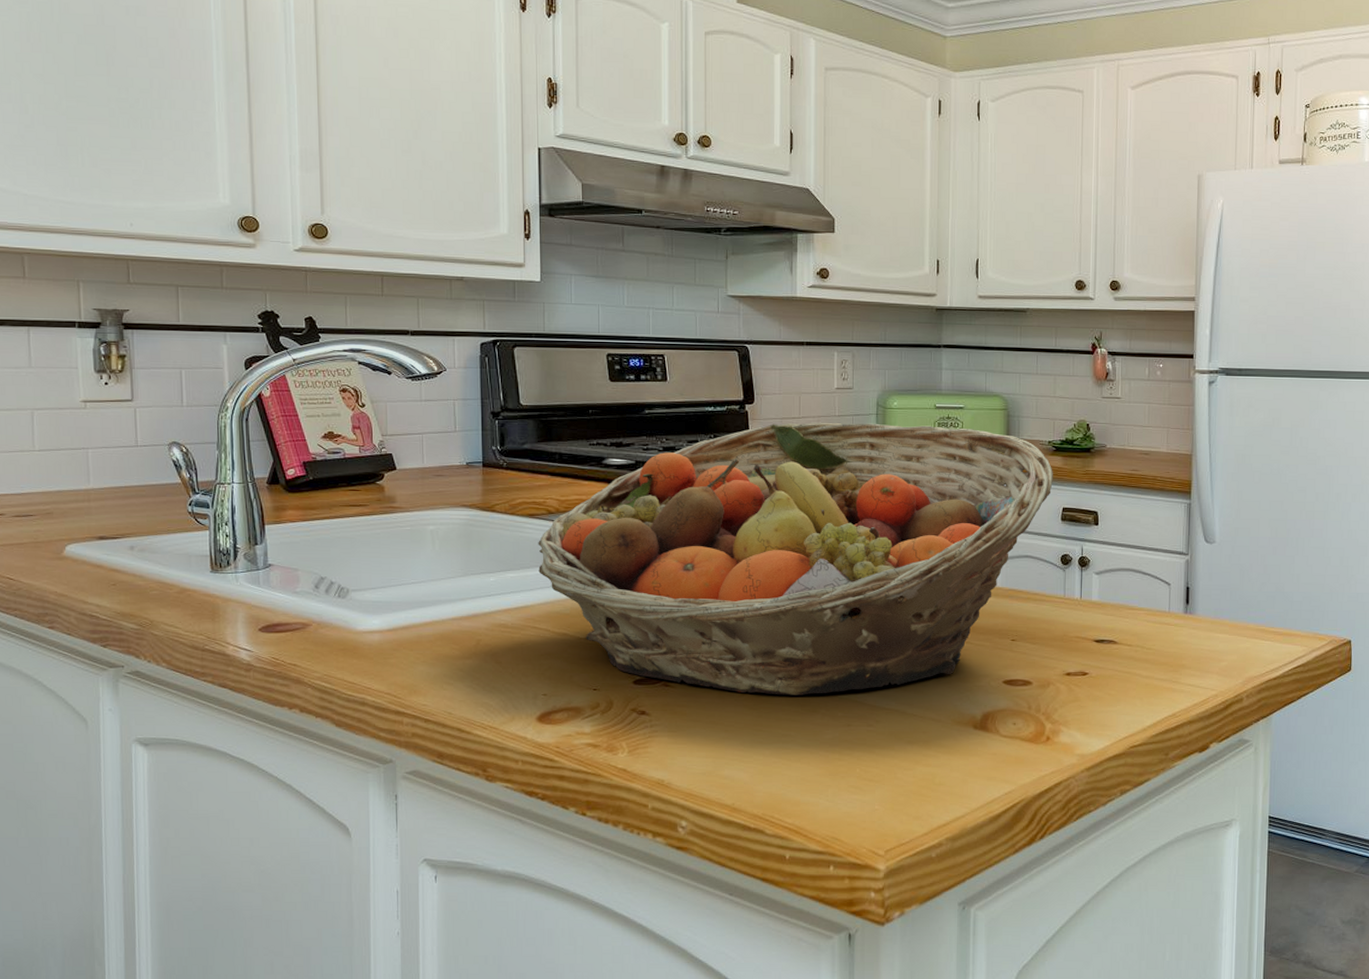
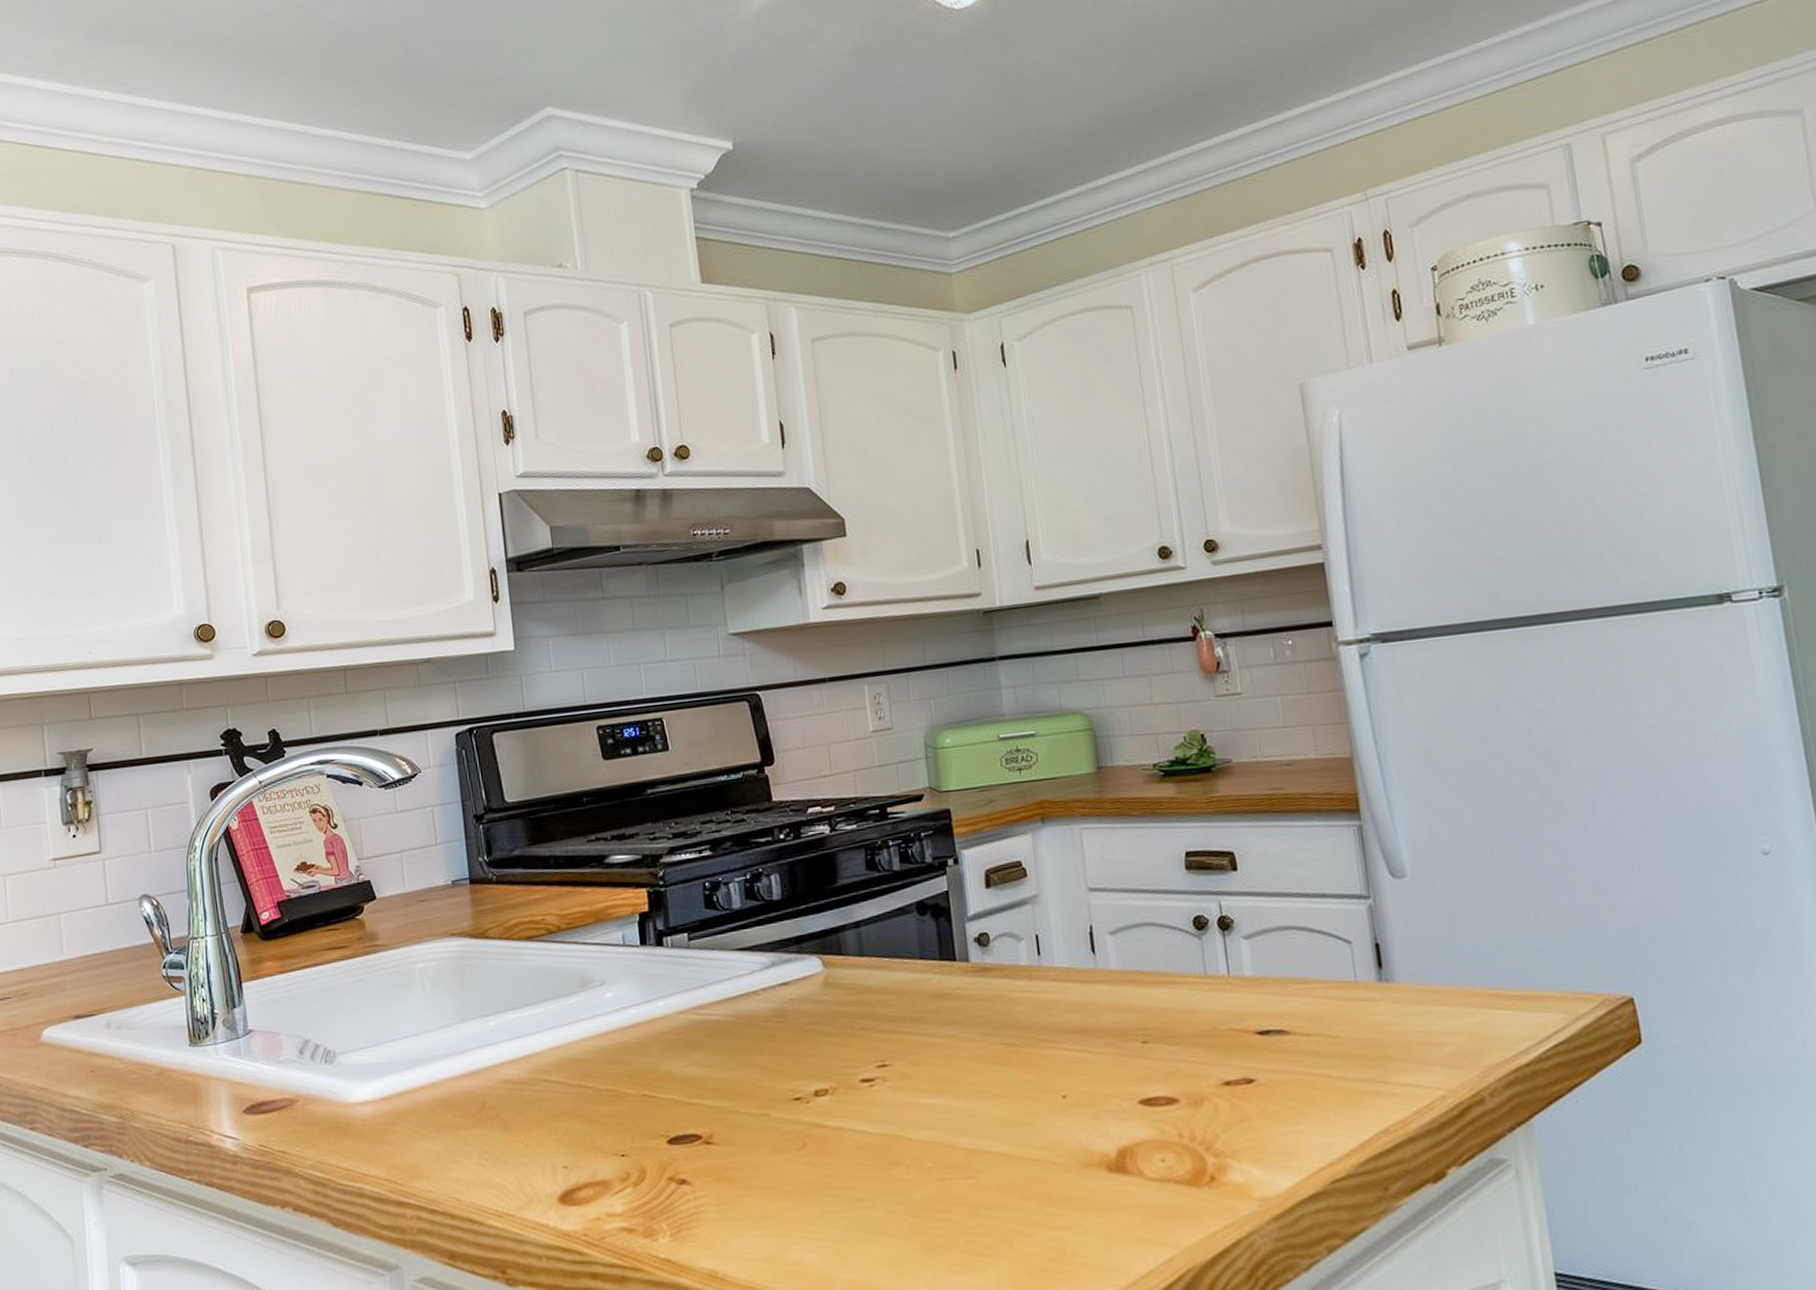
fruit basket: present [538,422,1053,695] -> none [540,760,1167,1146]

